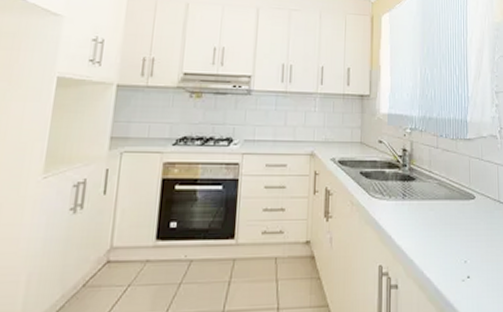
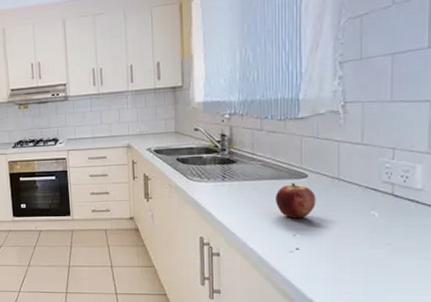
apple: none [450,204,483,243] -> present [276,183,316,219]

